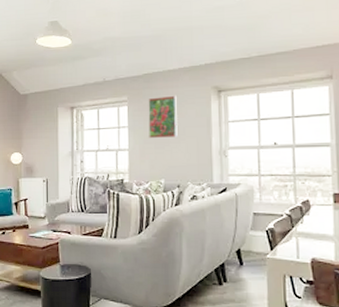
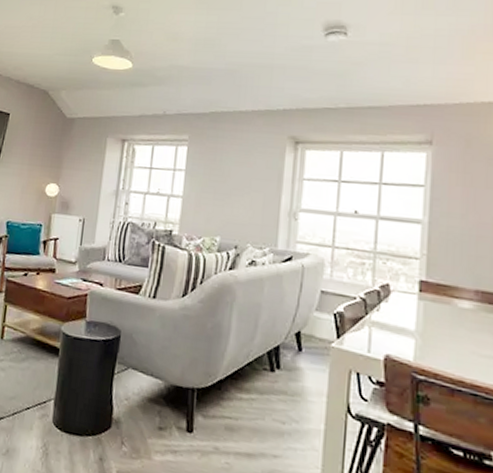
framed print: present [148,95,178,139] -> none [208,140,246,190]

